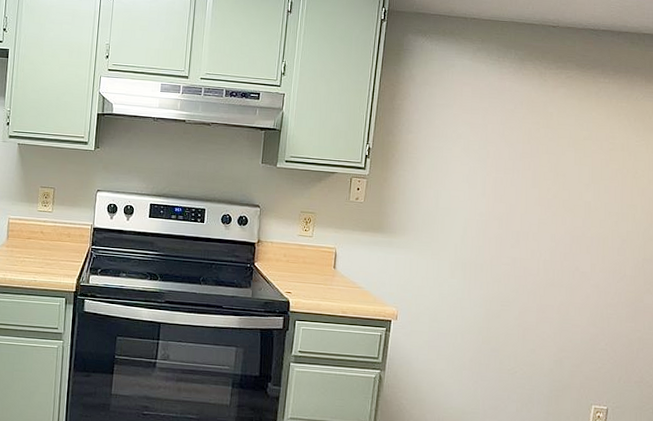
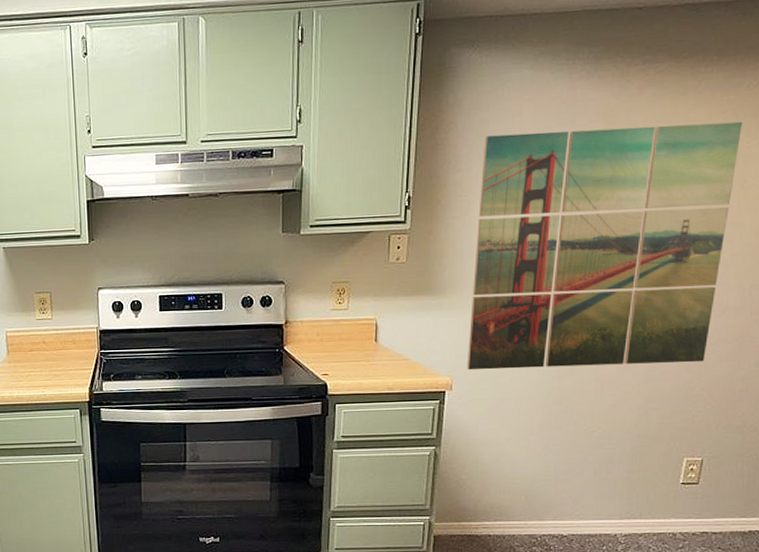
wall art: none [410,107,632,320] -> present [467,121,742,371]

